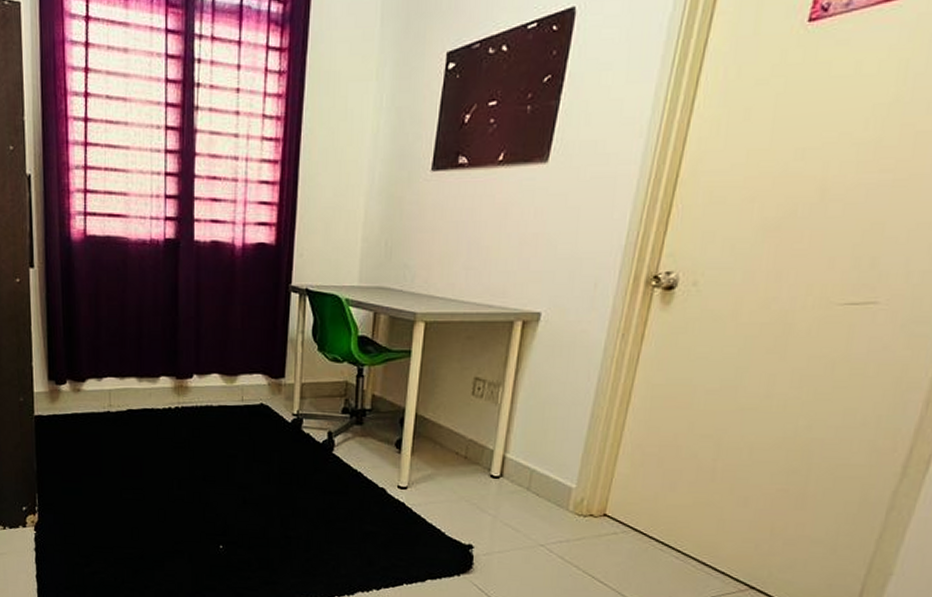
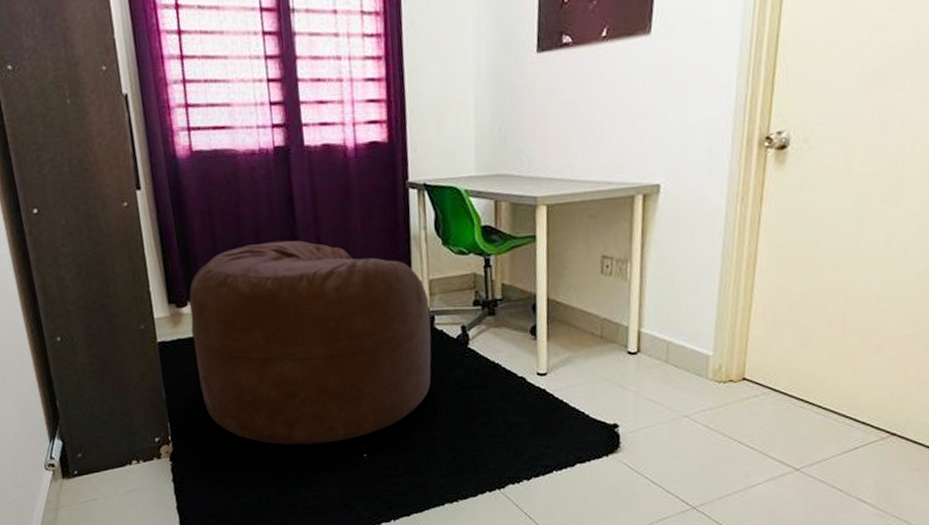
bean bag chair: none [67,330,299,531] -> present [189,240,432,445]

